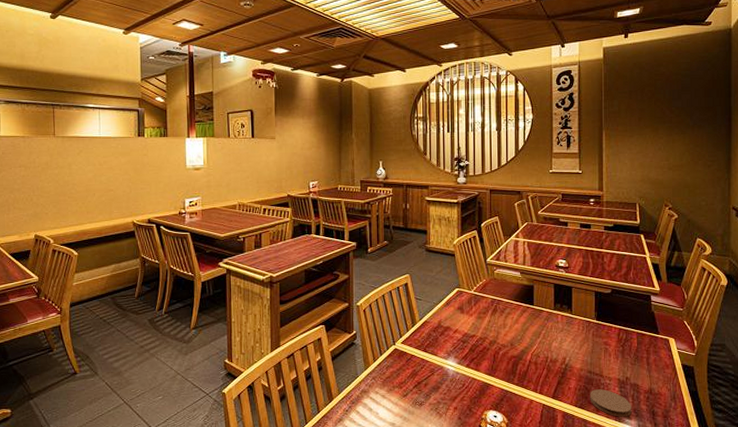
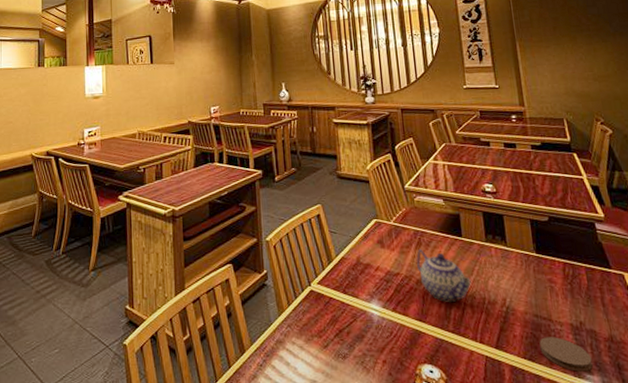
teapot: none [492,315,537,360] -> present [416,249,471,302]

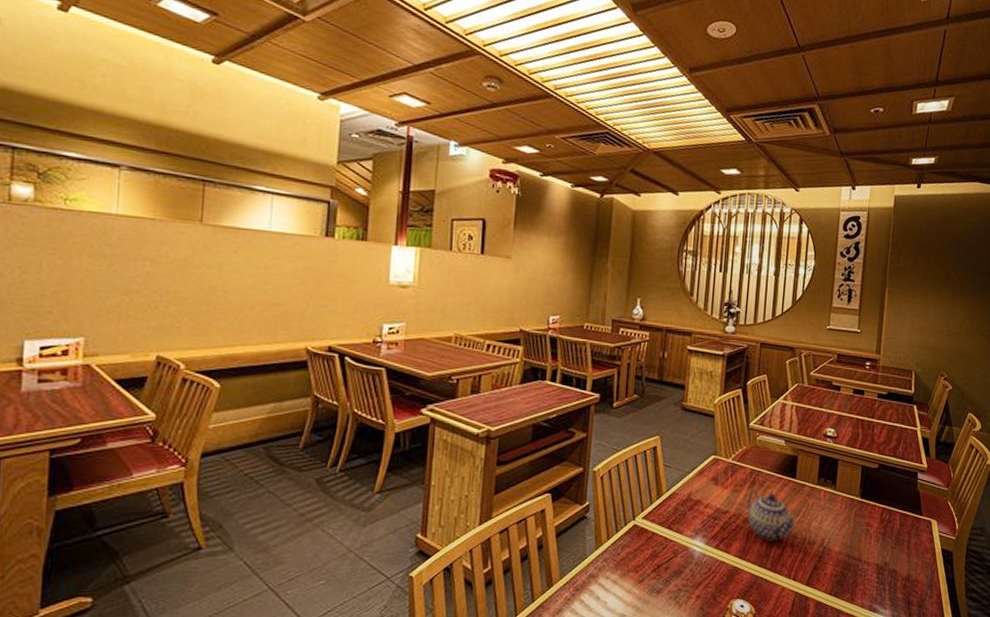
coaster: present [539,337,593,372] -> none [845,575,888,607]

